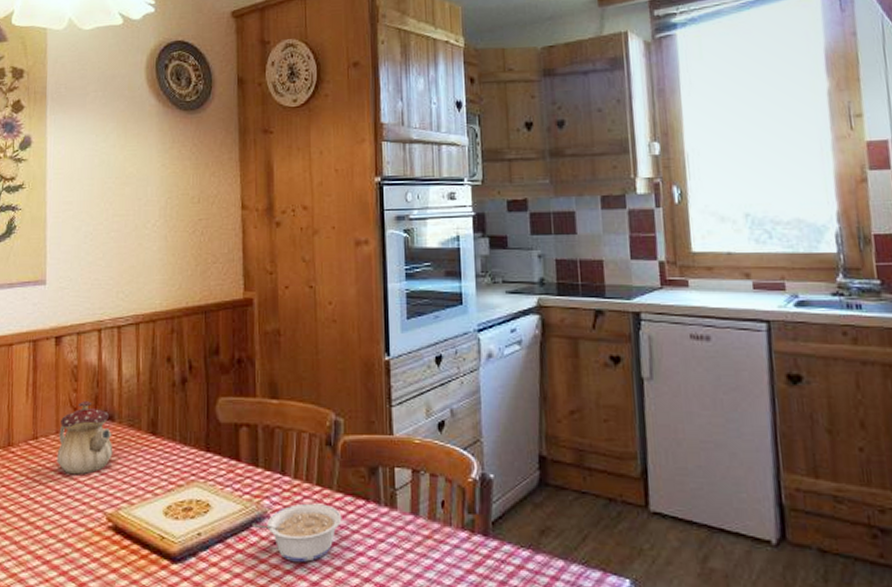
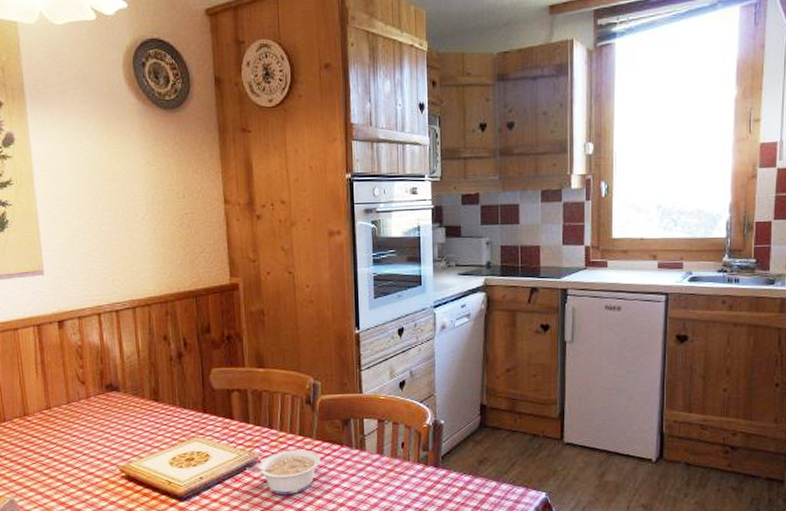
teapot: present [56,400,113,475] -> none [70,374,121,437]

